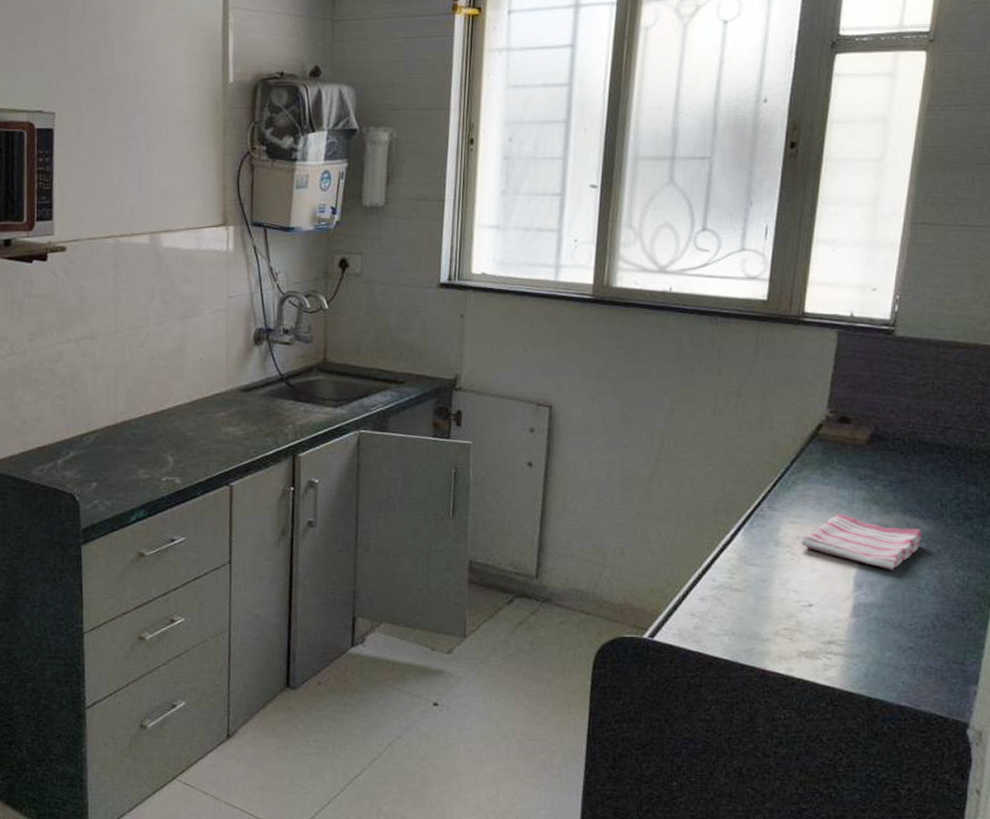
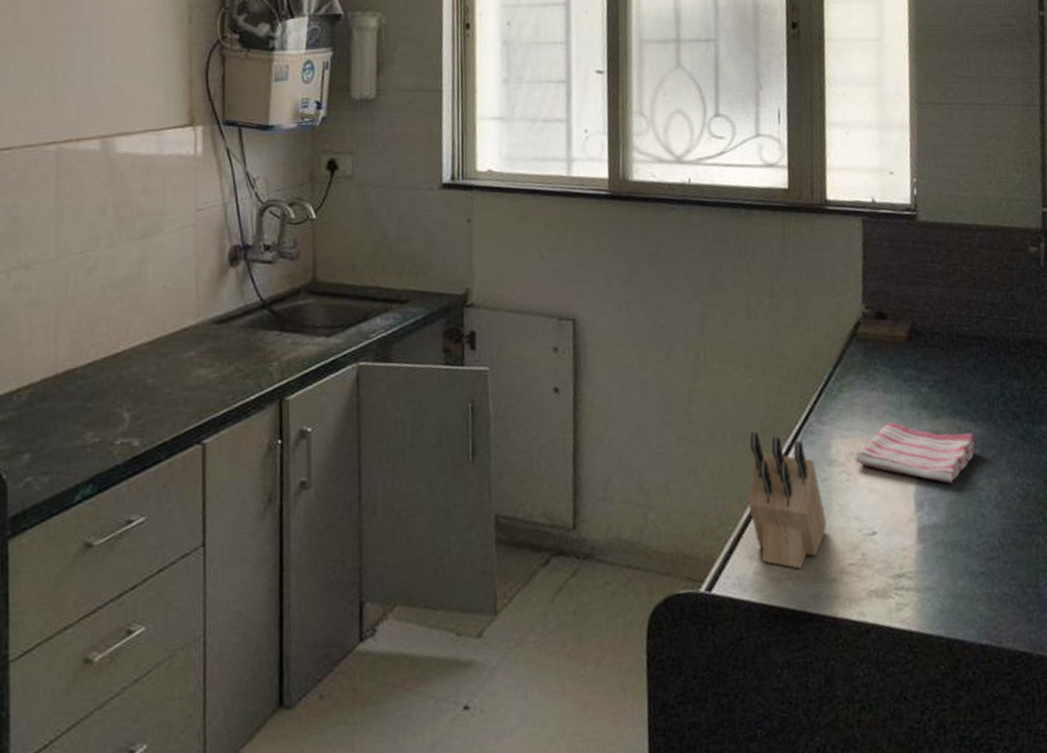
knife block: none [695,511,766,628] -> present [748,431,827,569]

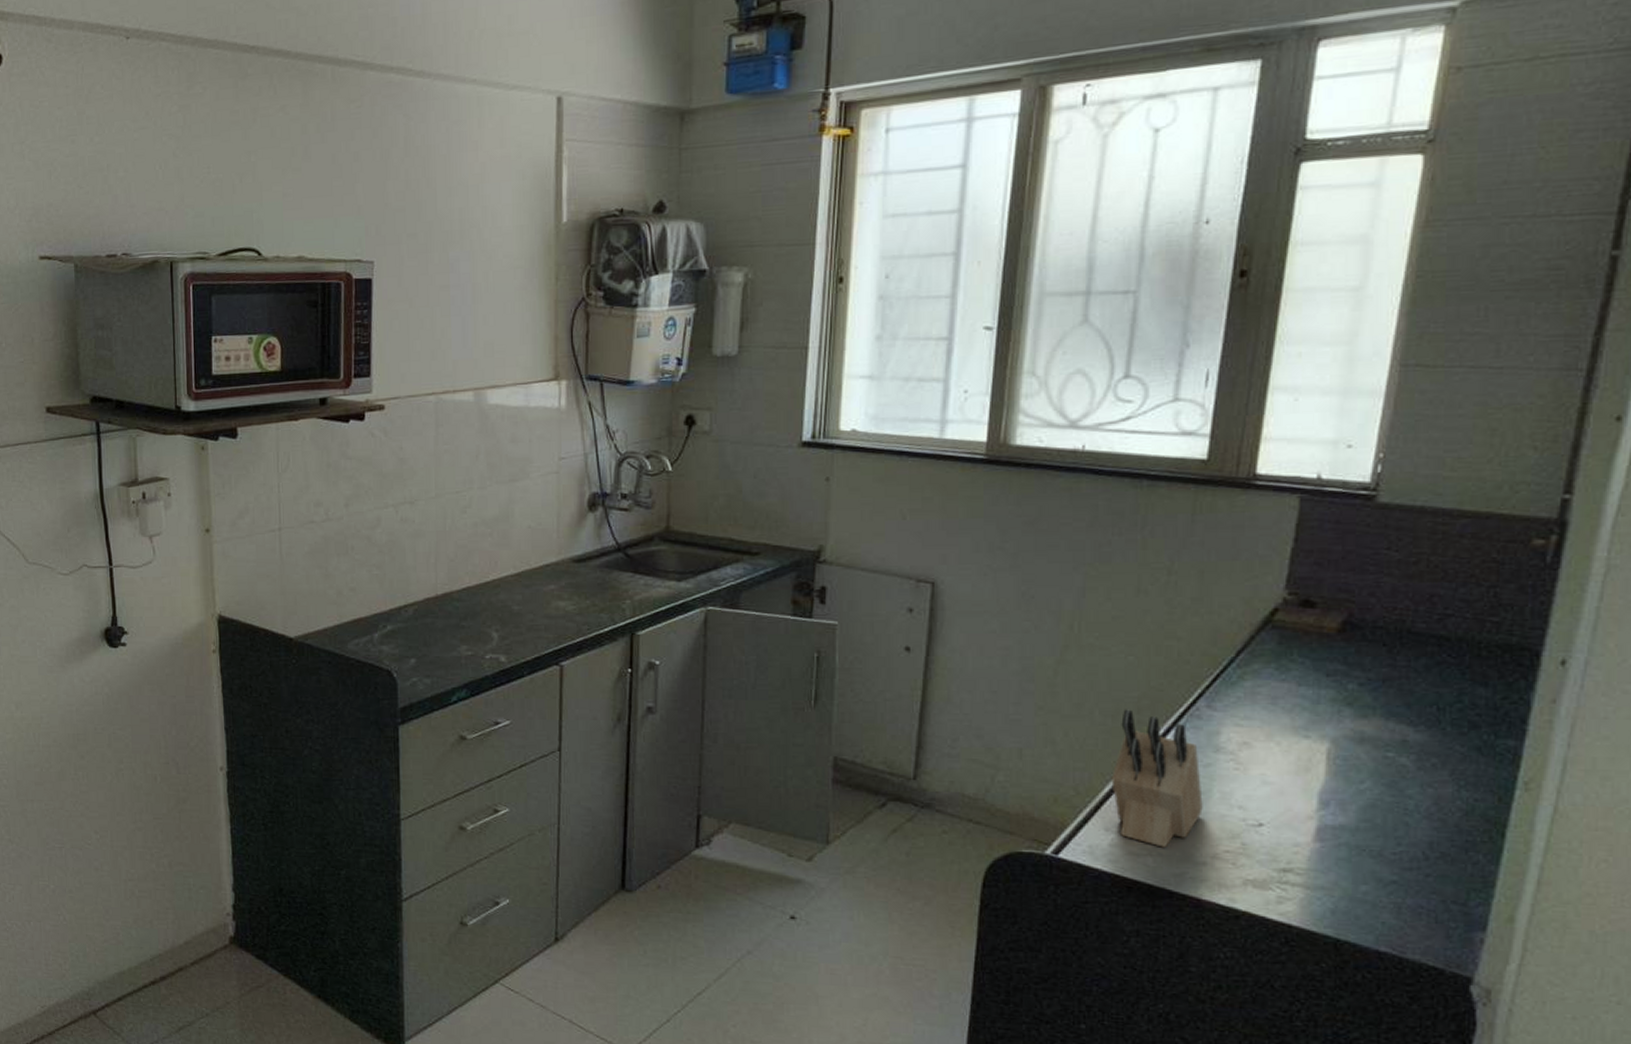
dish towel: present [855,422,976,484] -> none [1248,716,1412,787]

